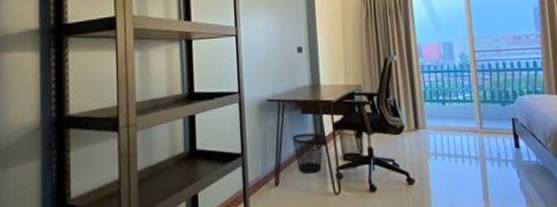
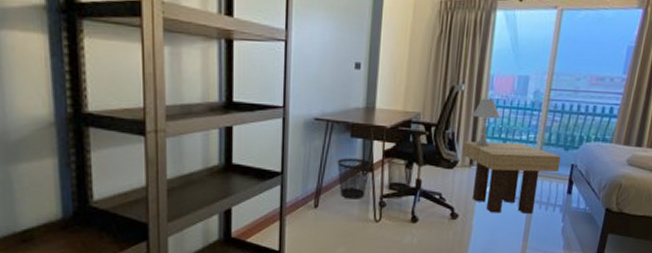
side table: none [405,103,502,175] -> present [462,140,561,213]
table lamp: none [407,65,435,110] -> present [471,98,501,147]

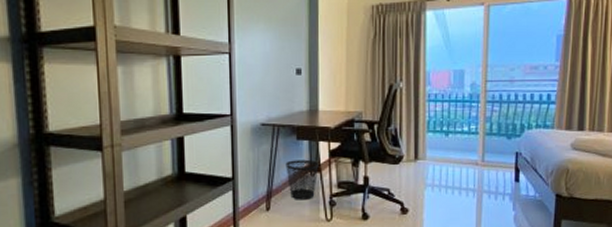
side table: present [462,140,561,213] -> none [406,135,505,206]
table lamp: present [471,98,501,147] -> none [412,93,441,141]

